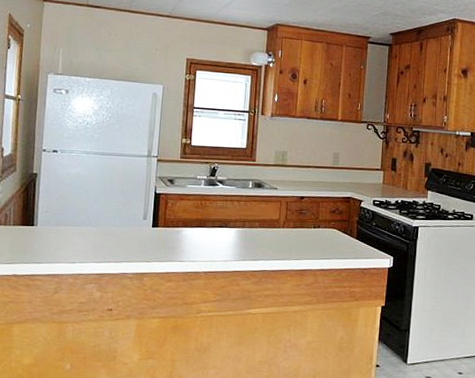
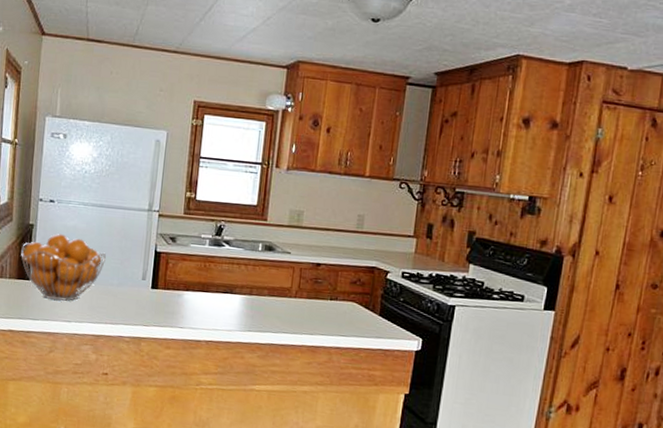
fruit basket: none [25,181,108,243] -> present [21,234,106,301]

